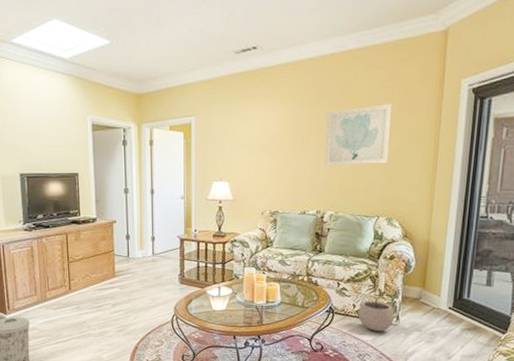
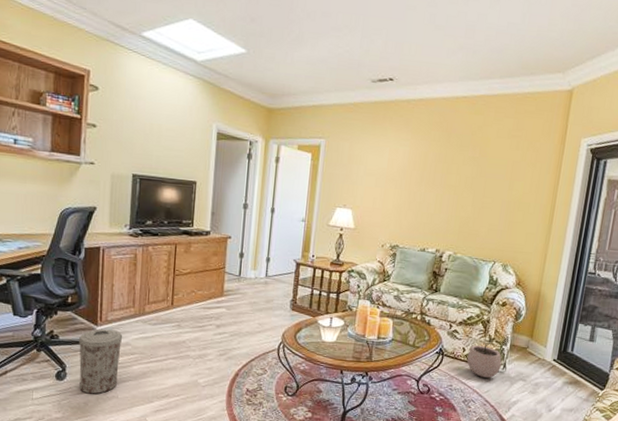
wall art: present [325,104,391,166] -> none [448,152,516,210]

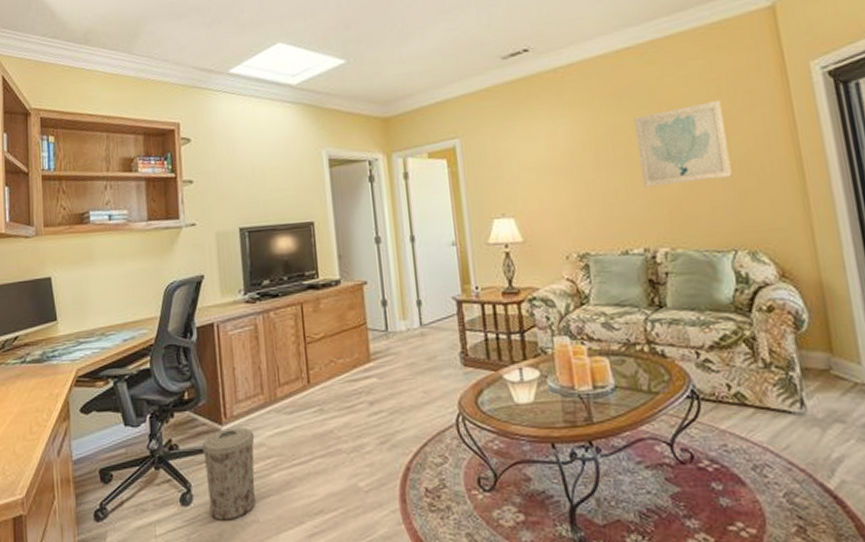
wall art: none [448,152,516,210] -> present [634,100,732,188]
plant pot: present [466,341,502,378] -> none [736,367,797,426]

